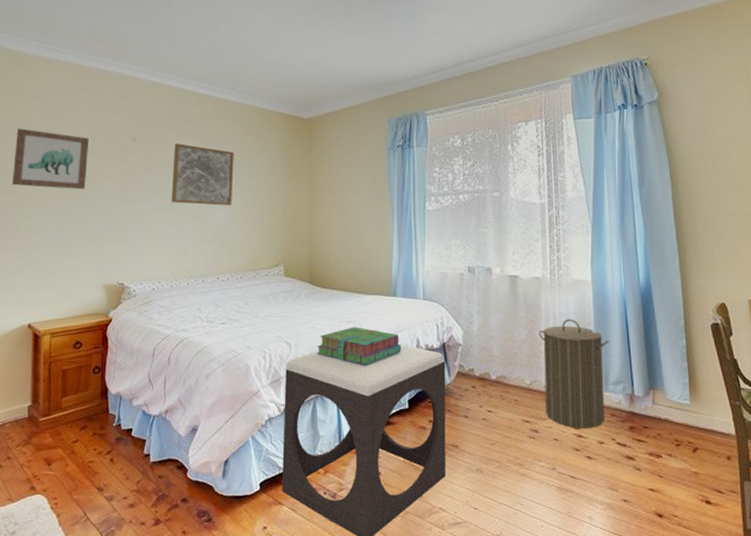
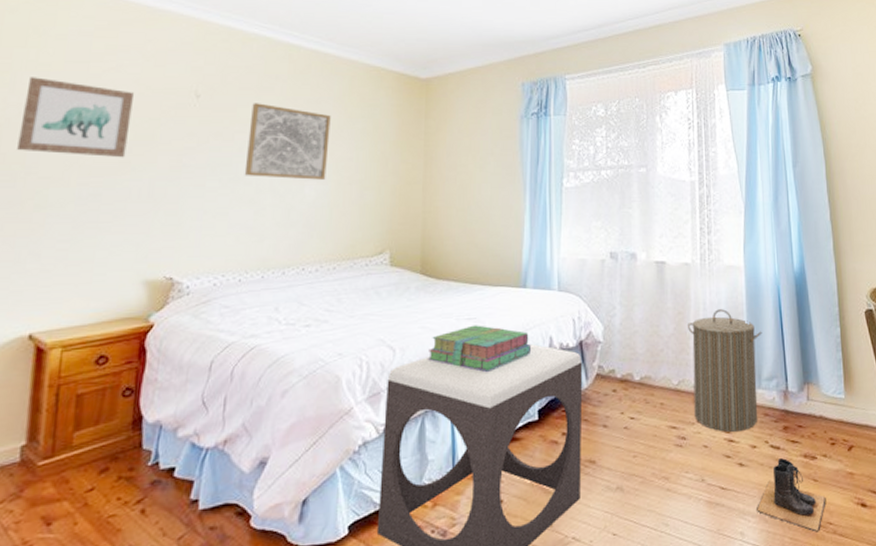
boots: none [603,455,671,523] -> present [755,458,826,532]

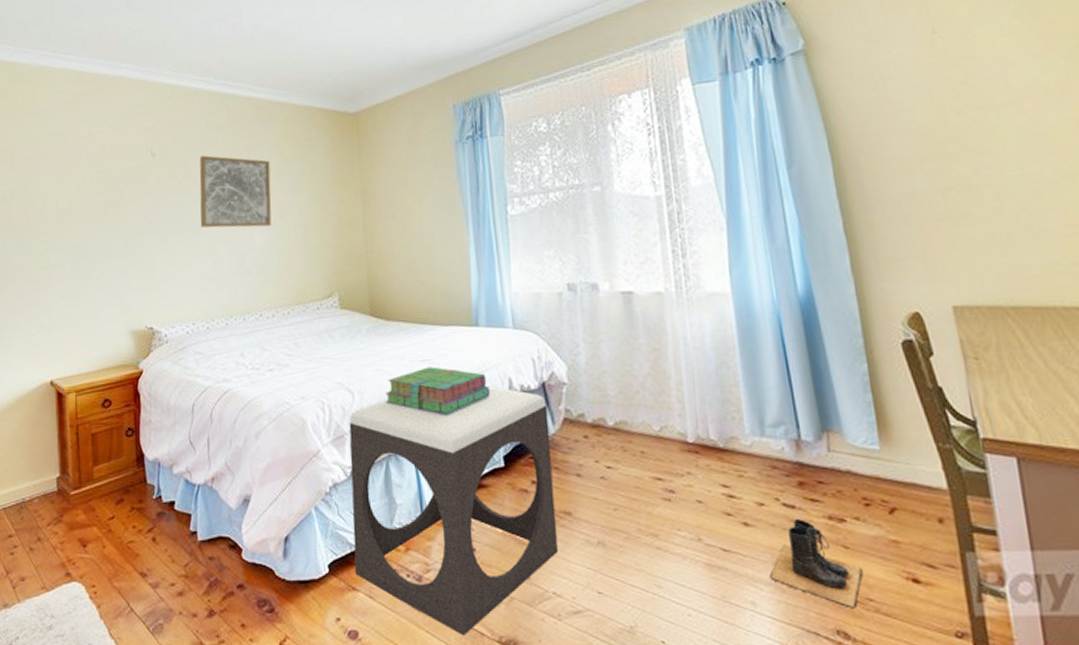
wall art: present [17,77,134,158] -> none [22,152,103,220]
laundry hamper: present [688,309,762,432] -> none [666,344,764,486]

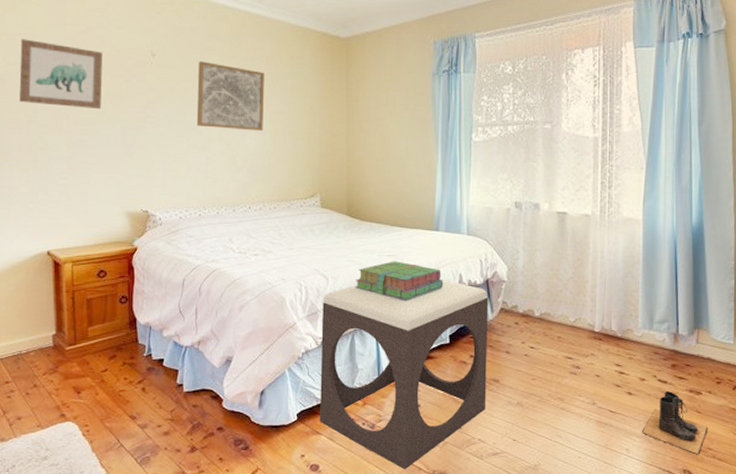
wall art: none [22,152,103,220] -> present [19,39,103,110]

